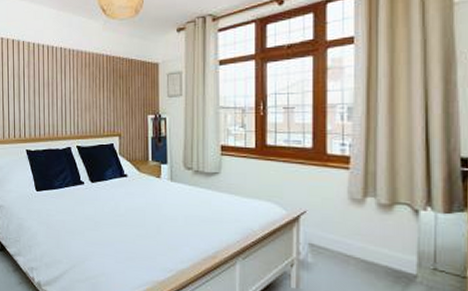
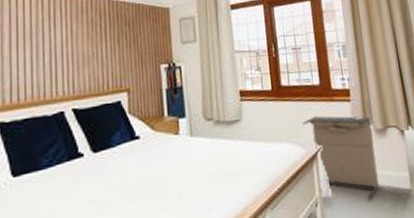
laundry hamper: none [286,179,374,275] -> present [302,116,379,201]

